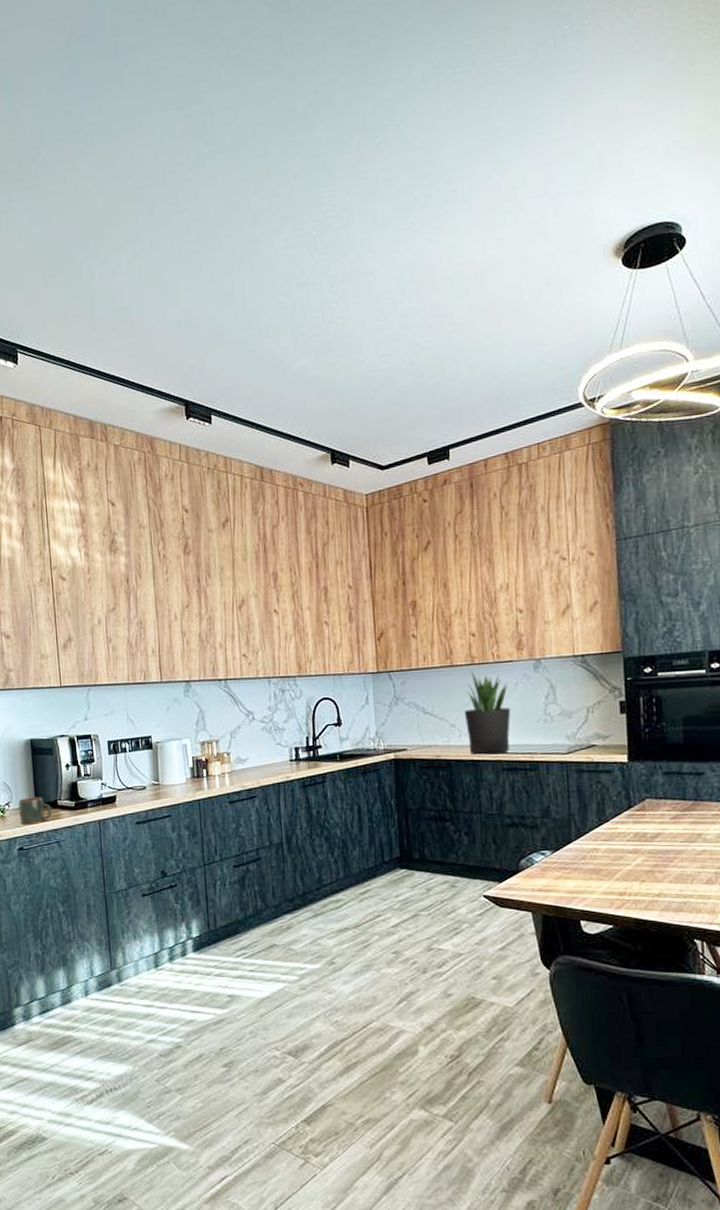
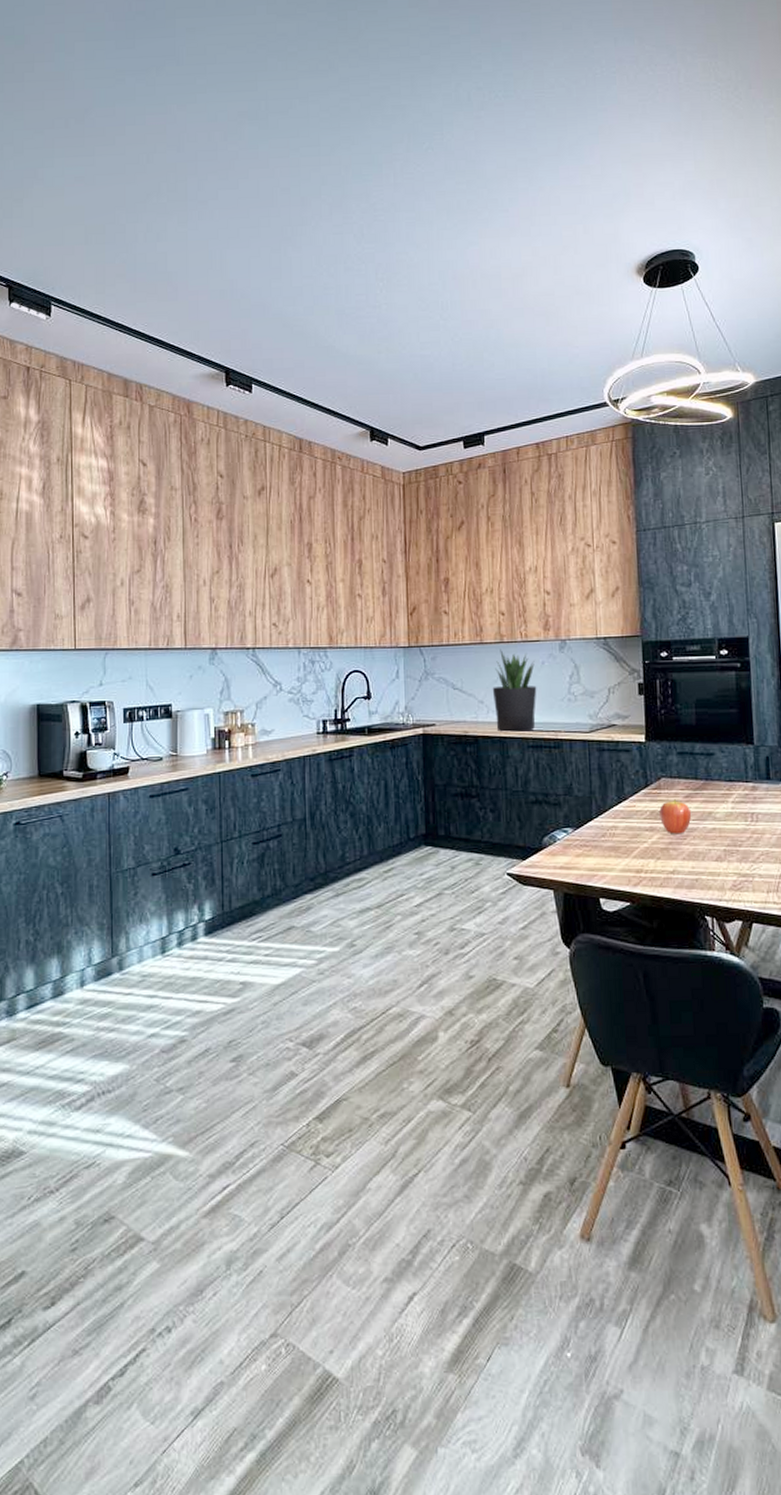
mug: present [18,797,52,826] -> none [18,767,55,798]
fruit: none [644,820,680,857] -> present [659,799,692,834]

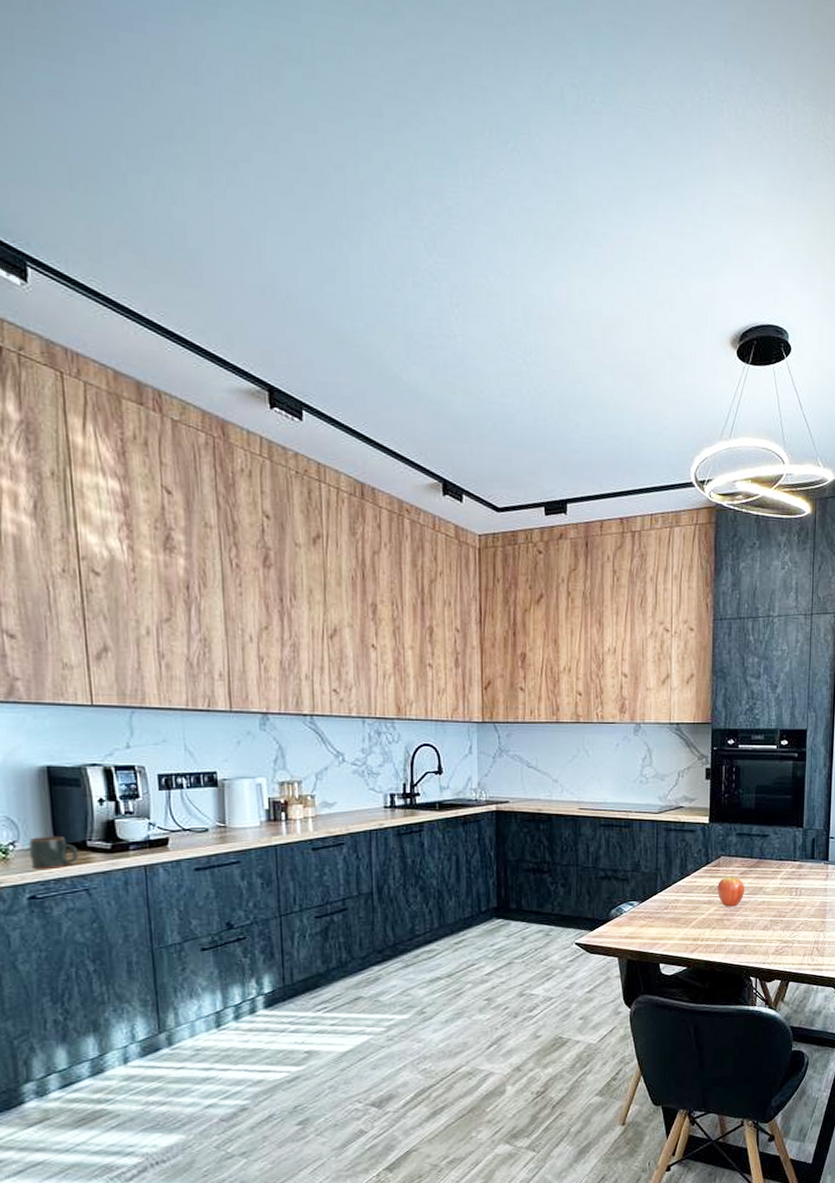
mug: none [18,767,55,798] -> present [29,837,78,870]
planter: present [492,649,537,732] -> none [567,729,611,811]

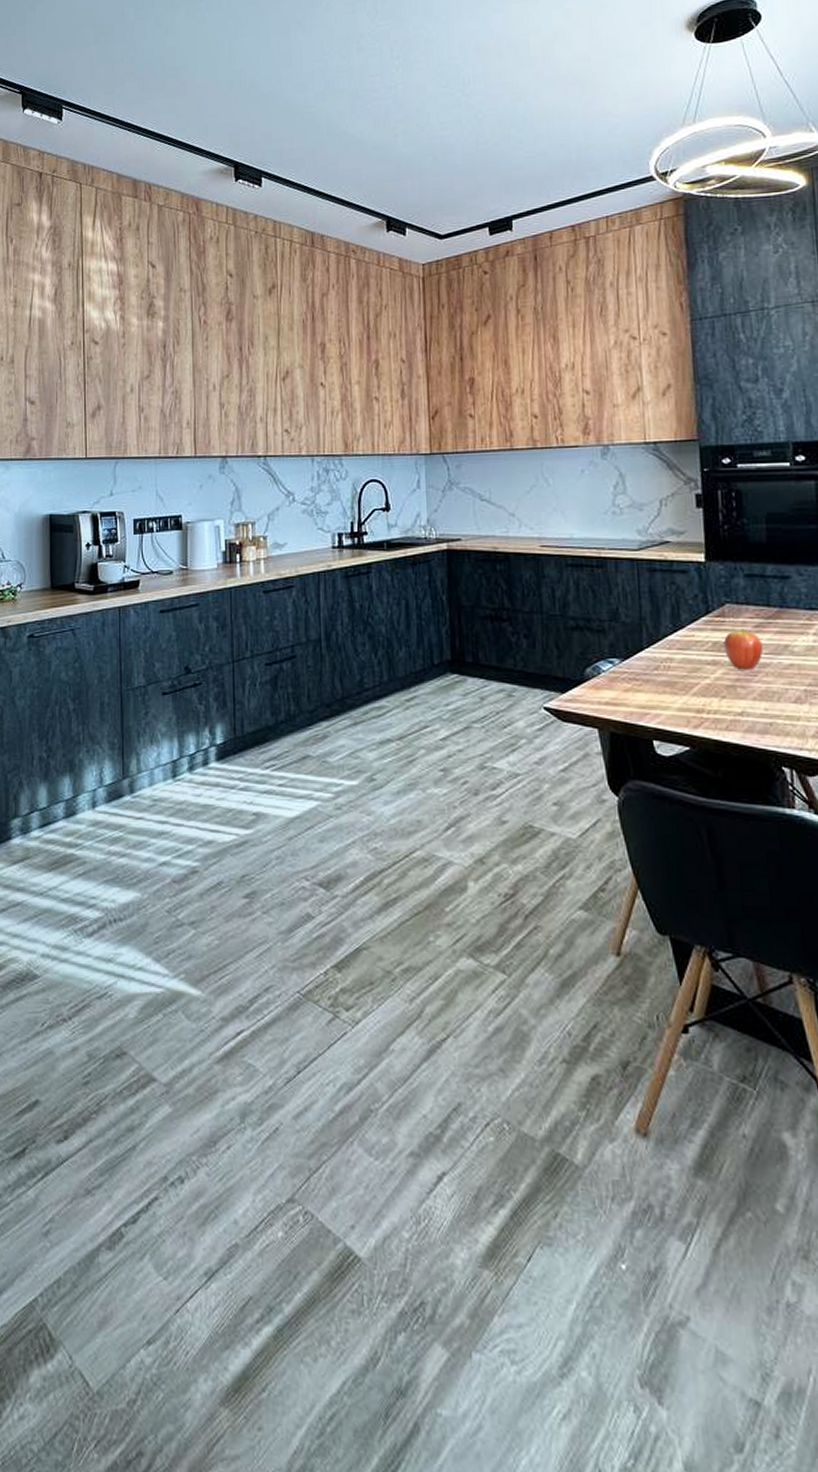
mug: present [29,837,78,870] -> none [32,579,67,611]

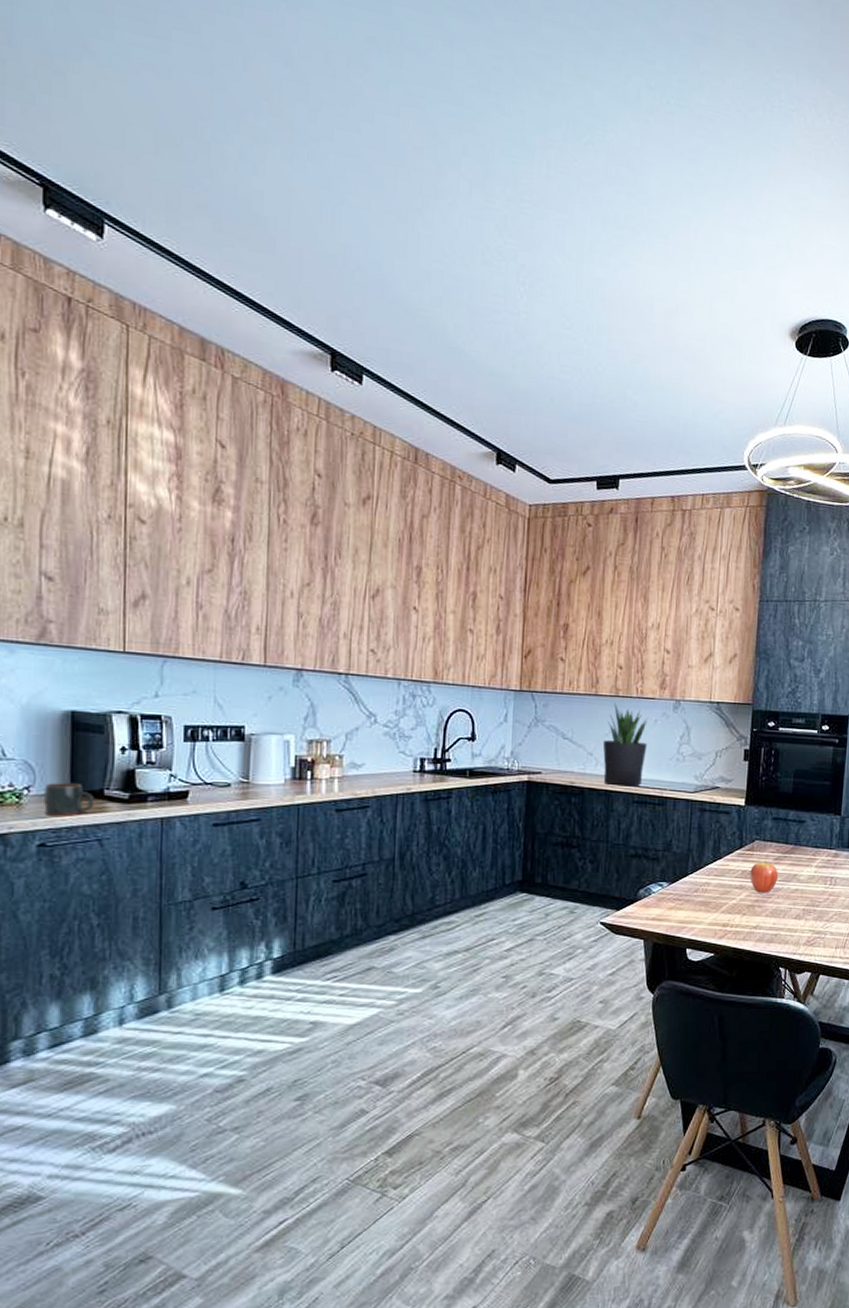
mug: none [32,579,67,611] -> present [44,783,93,818]
planter: none [524,455,576,549] -> present [602,702,648,787]

